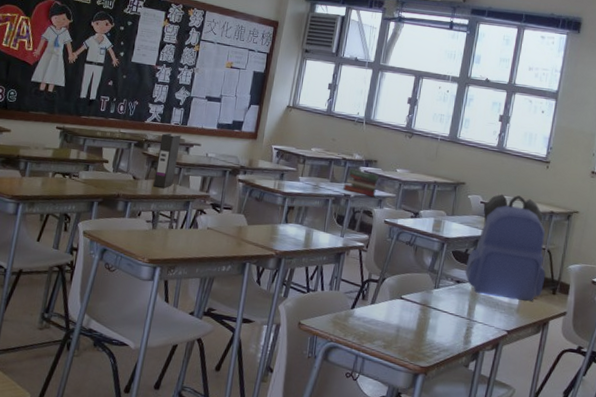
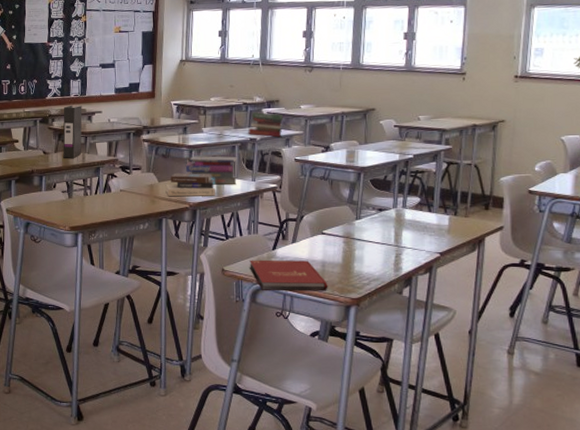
books: none [253,217,303,247] -> present [165,172,215,197]
books: none [277,203,329,239] -> present [186,156,237,185]
book: none [326,316,400,357] -> present [249,260,328,291]
backpack: present [465,194,546,302] -> none [386,113,475,221]

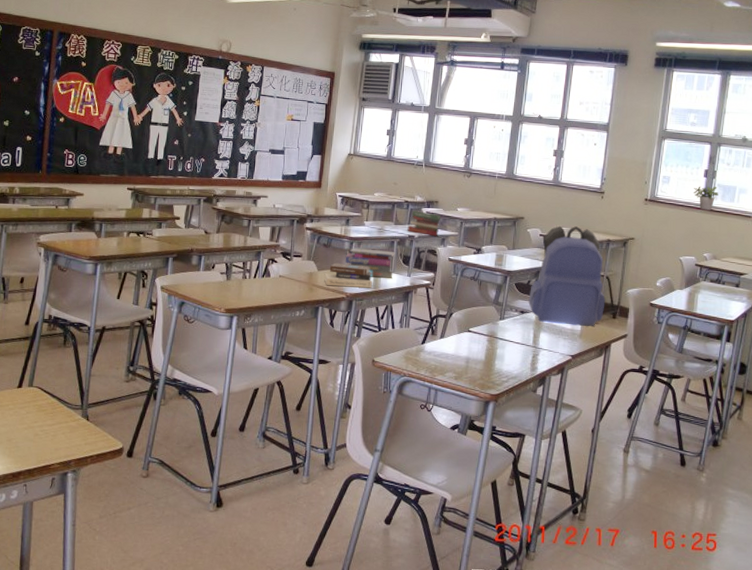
binder: present [63,105,82,159] -> none [224,187,248,241]
book: present [249,260,328,291] -> none [399,352,471,387]
backpack: none [386,113,475,221] -> present [528,225,606,327]

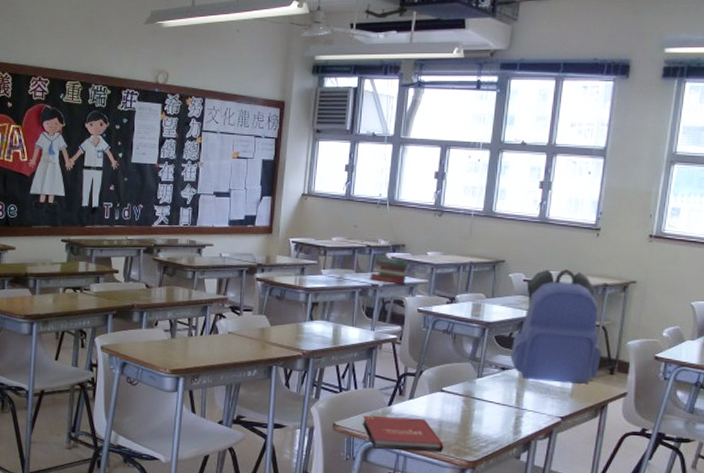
books: present [324,262,372,288] -> none [278,316,331,344]
books: present [346,248,395,279] -> none [301,300,357,334]
book: none [399,352,471,387] -> present [363,415,444,453]

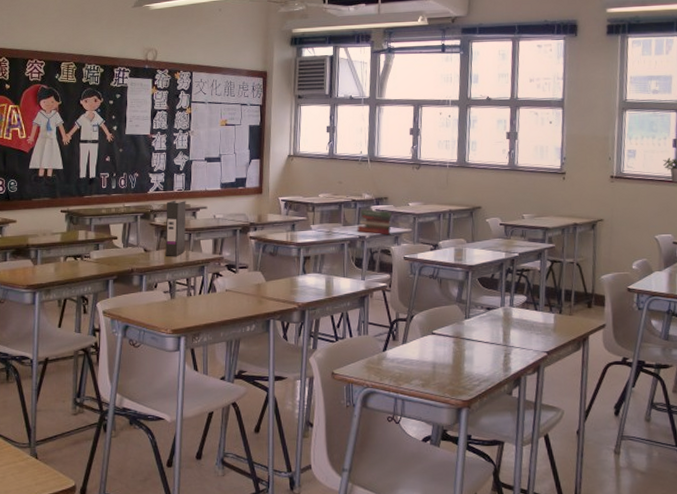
binder: none [167,235,192,295] -> present [165,200,186,257]
book: present [363,415,444,453] -> none [360,362,439,395]
backpack: present [510,269,601,385] -> none [494,212,578,319]

